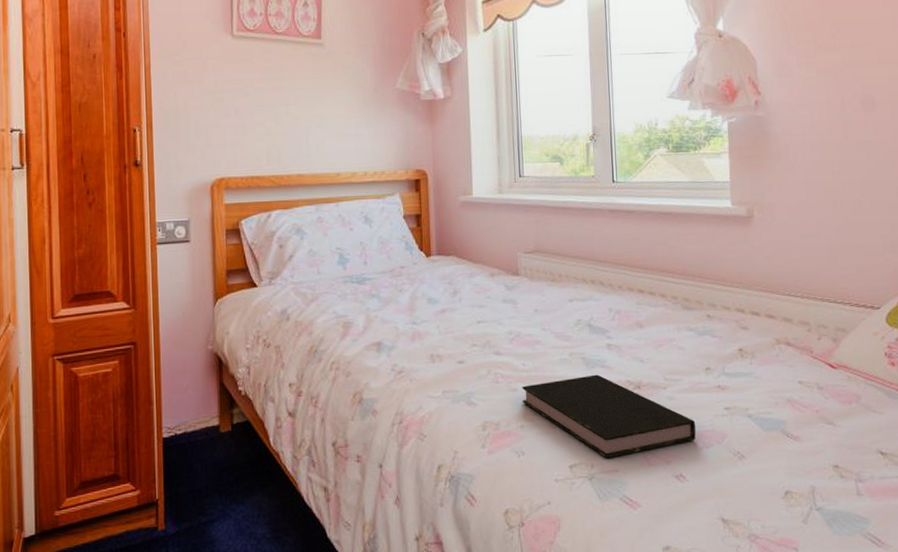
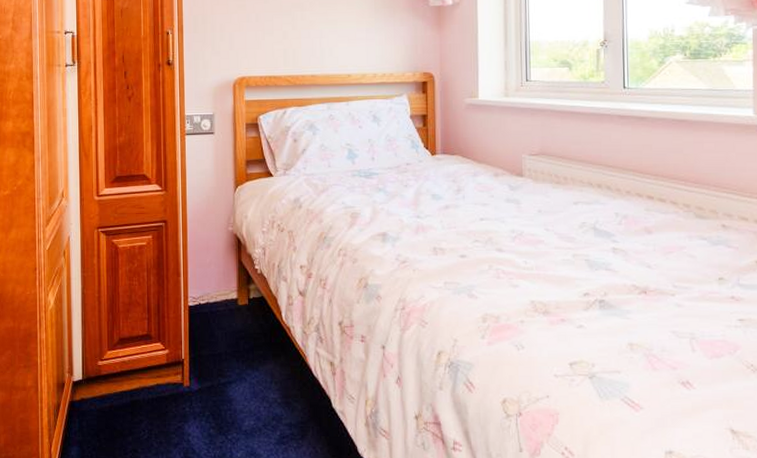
book: present [522,374,696,458] -> none [523,277,705,359]

